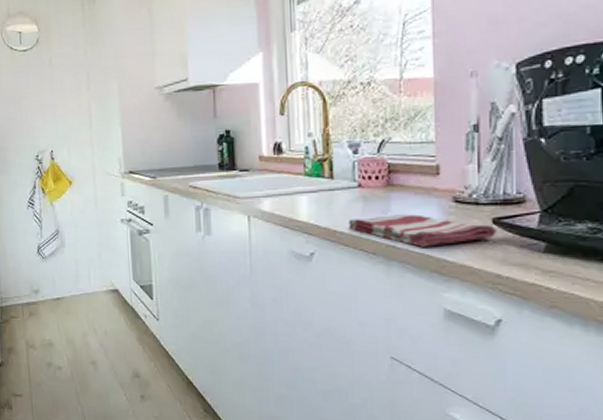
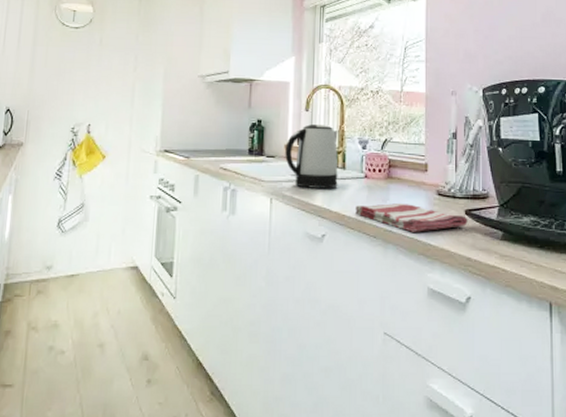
kettle: none [260,128,326,203] -> present [285,123,338,189]

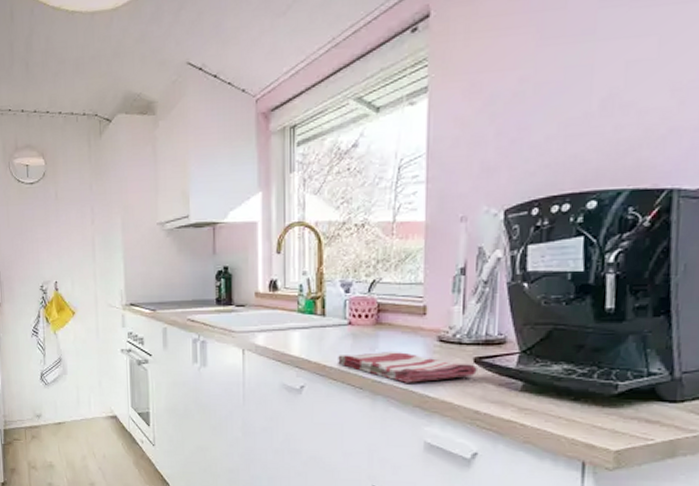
kettle: present [285,123,338,189] -> none [256,267,317,338]

